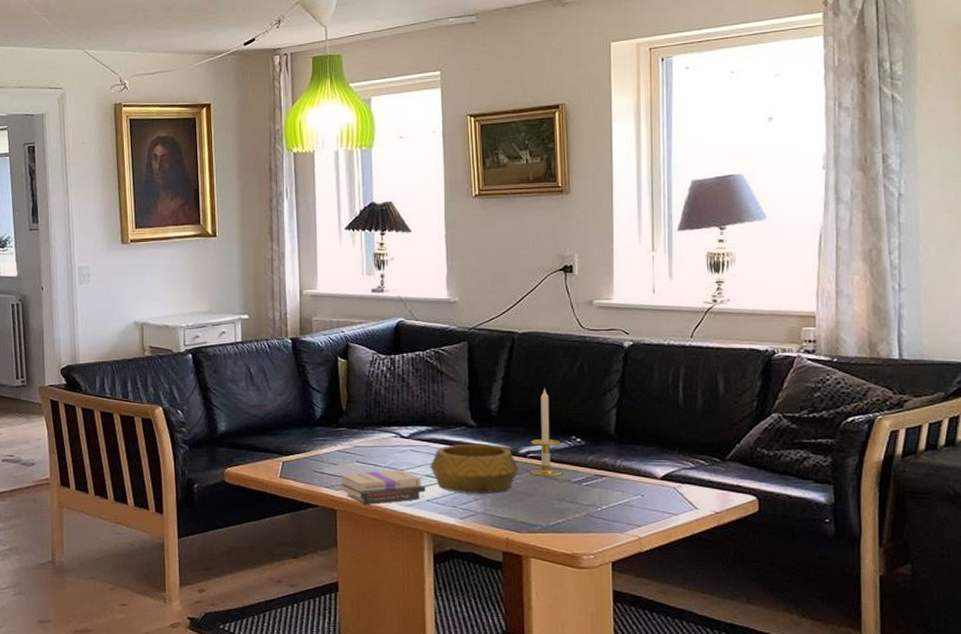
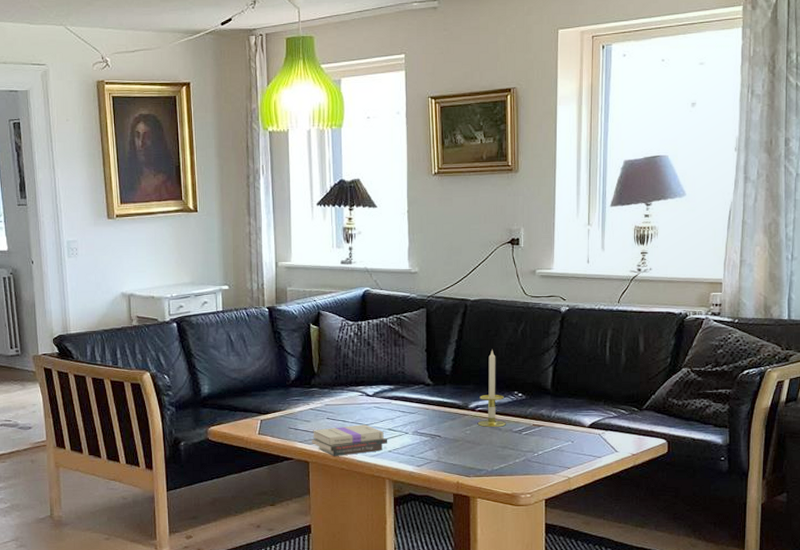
decorative bowl: present [430,443,519,493] -> none [391,400,468,444]

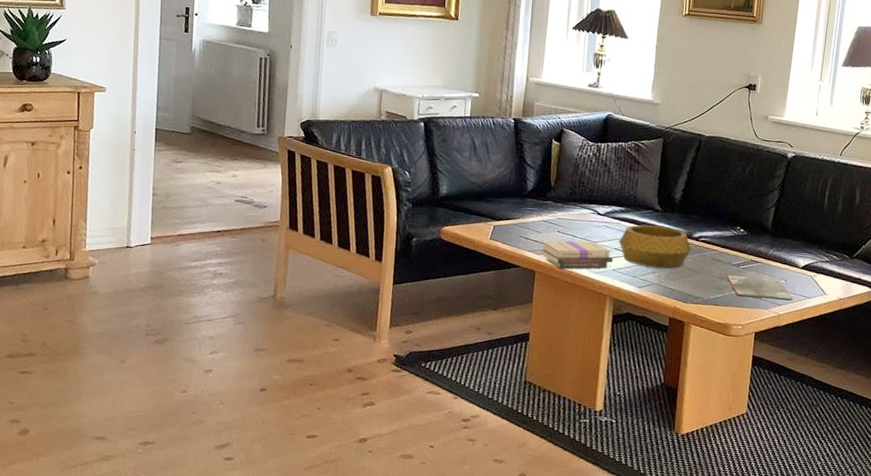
decorative bowl: none [391,400,468,444] -> present [618,224,691,269]
candle: present [477,349,506,428] -> none [699,184,728,259]
magazine: none [508,442,581,463] -> present [726,275,792,301]

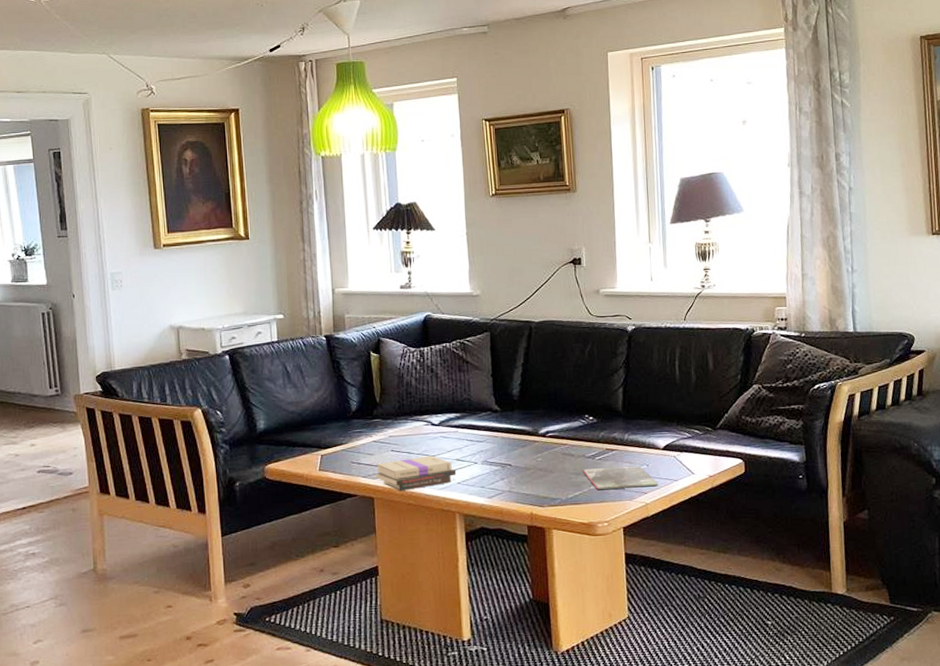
decorative bowl: present [618,224,691,269] -> none [459,427,539,474]

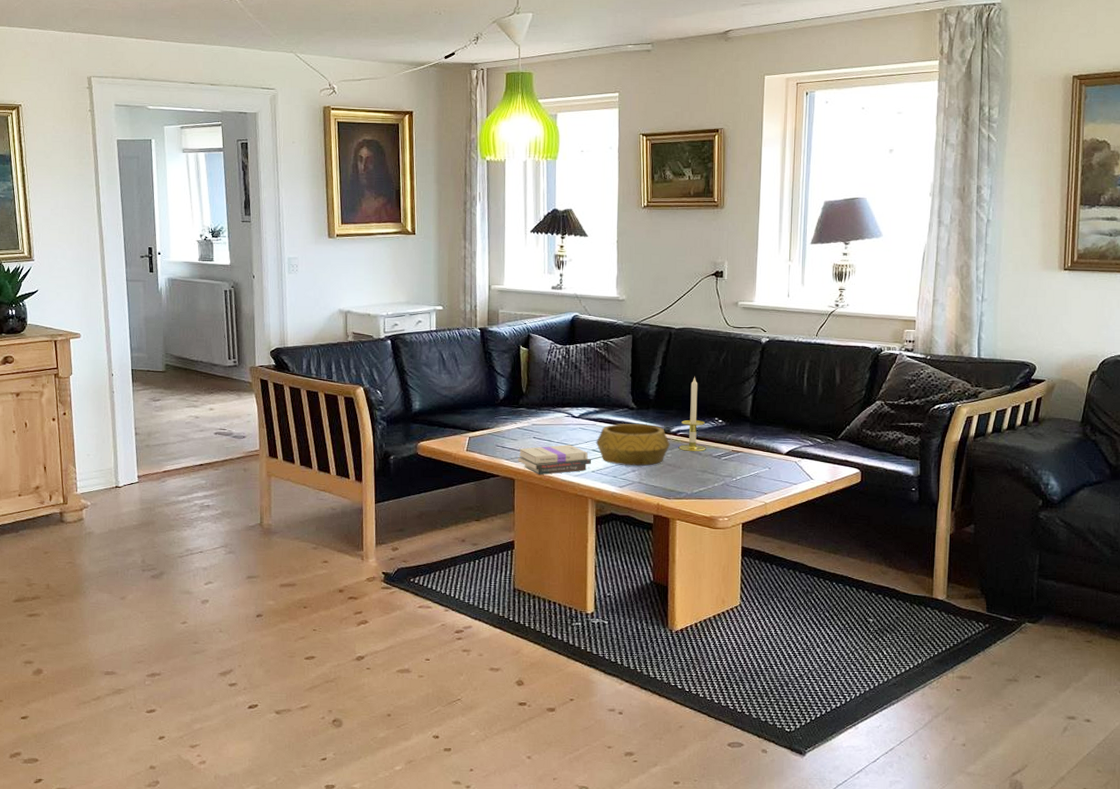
decorative bowl: none [459,427,539,474] -> present [596,423,670,466]
candle: none [548,371,578,454] -> present [678,376,706,452]
magazine: present [582,465,658,489] -> none [708,467,778,488]

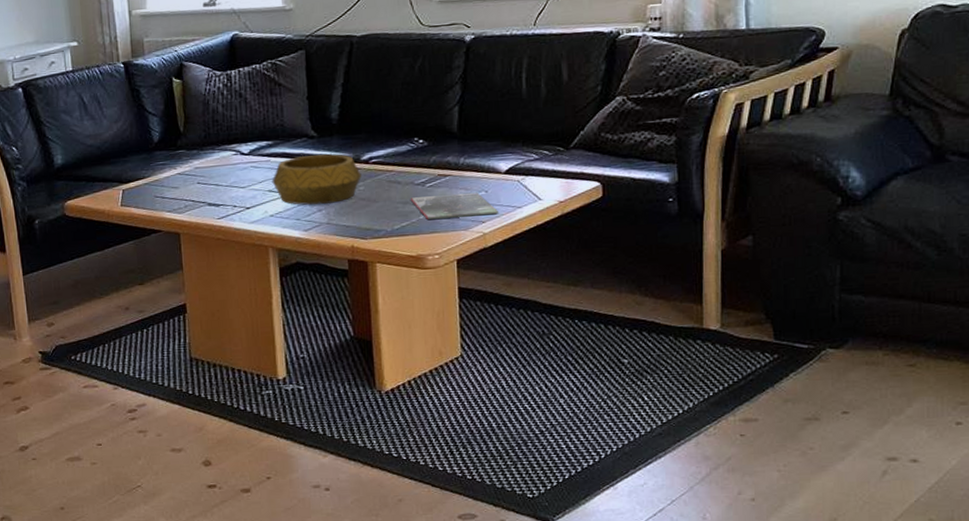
books: present [518,444,592,475] -> none [182,187,269,225]
candle: present [678,376,706,452] -> none [372,90,406,182]
magazine: none [708,467,778,488] -> present [410,192,498,219]

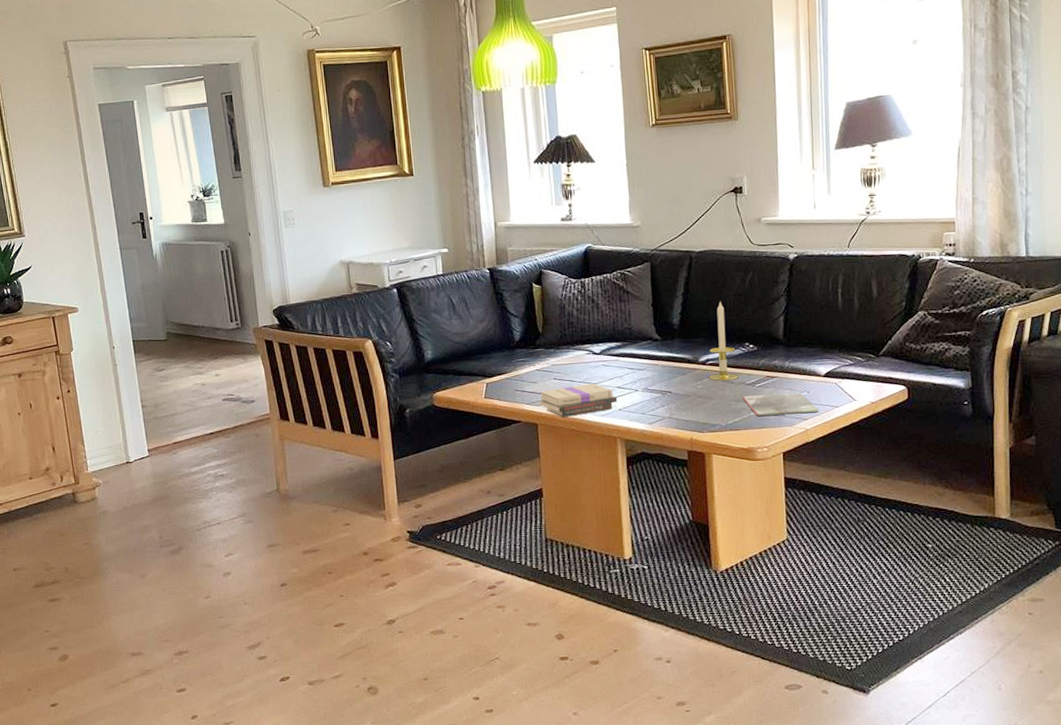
books: none [182,187,269,225] -> present [539,383,618,417]
decorative bowl: present [272,154,362,205] -> none [620,355,699,401]
candle: none [372,90,406,182] -> present [709,300,738,381]

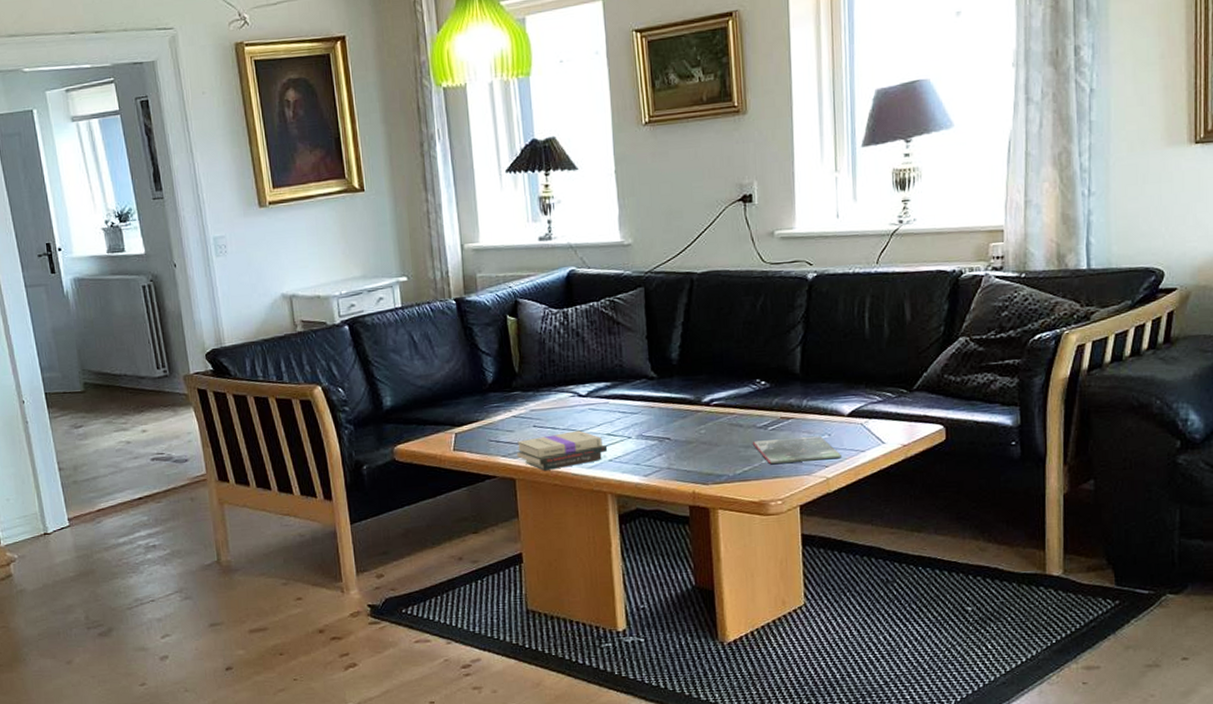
candle: present [709,300,738,381] -> none [713,330,748,425]

